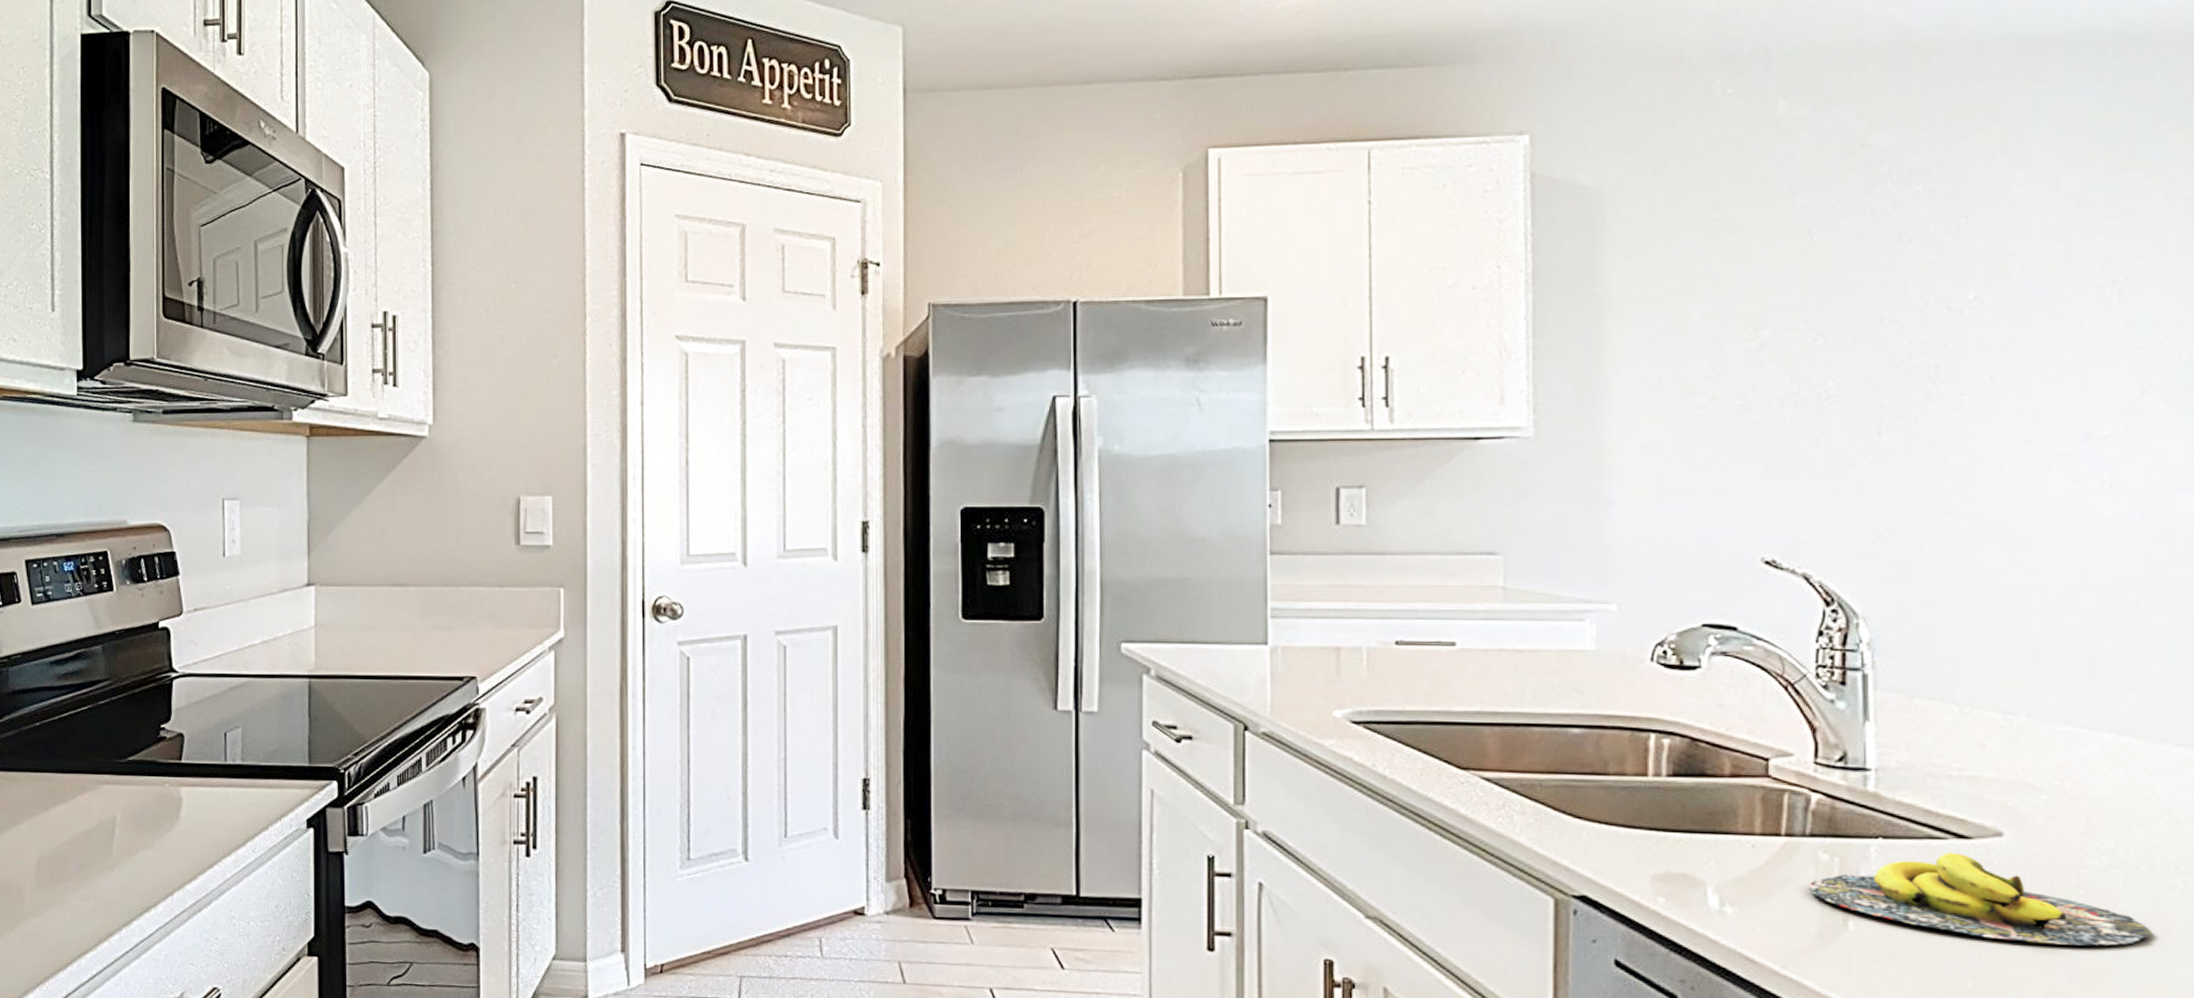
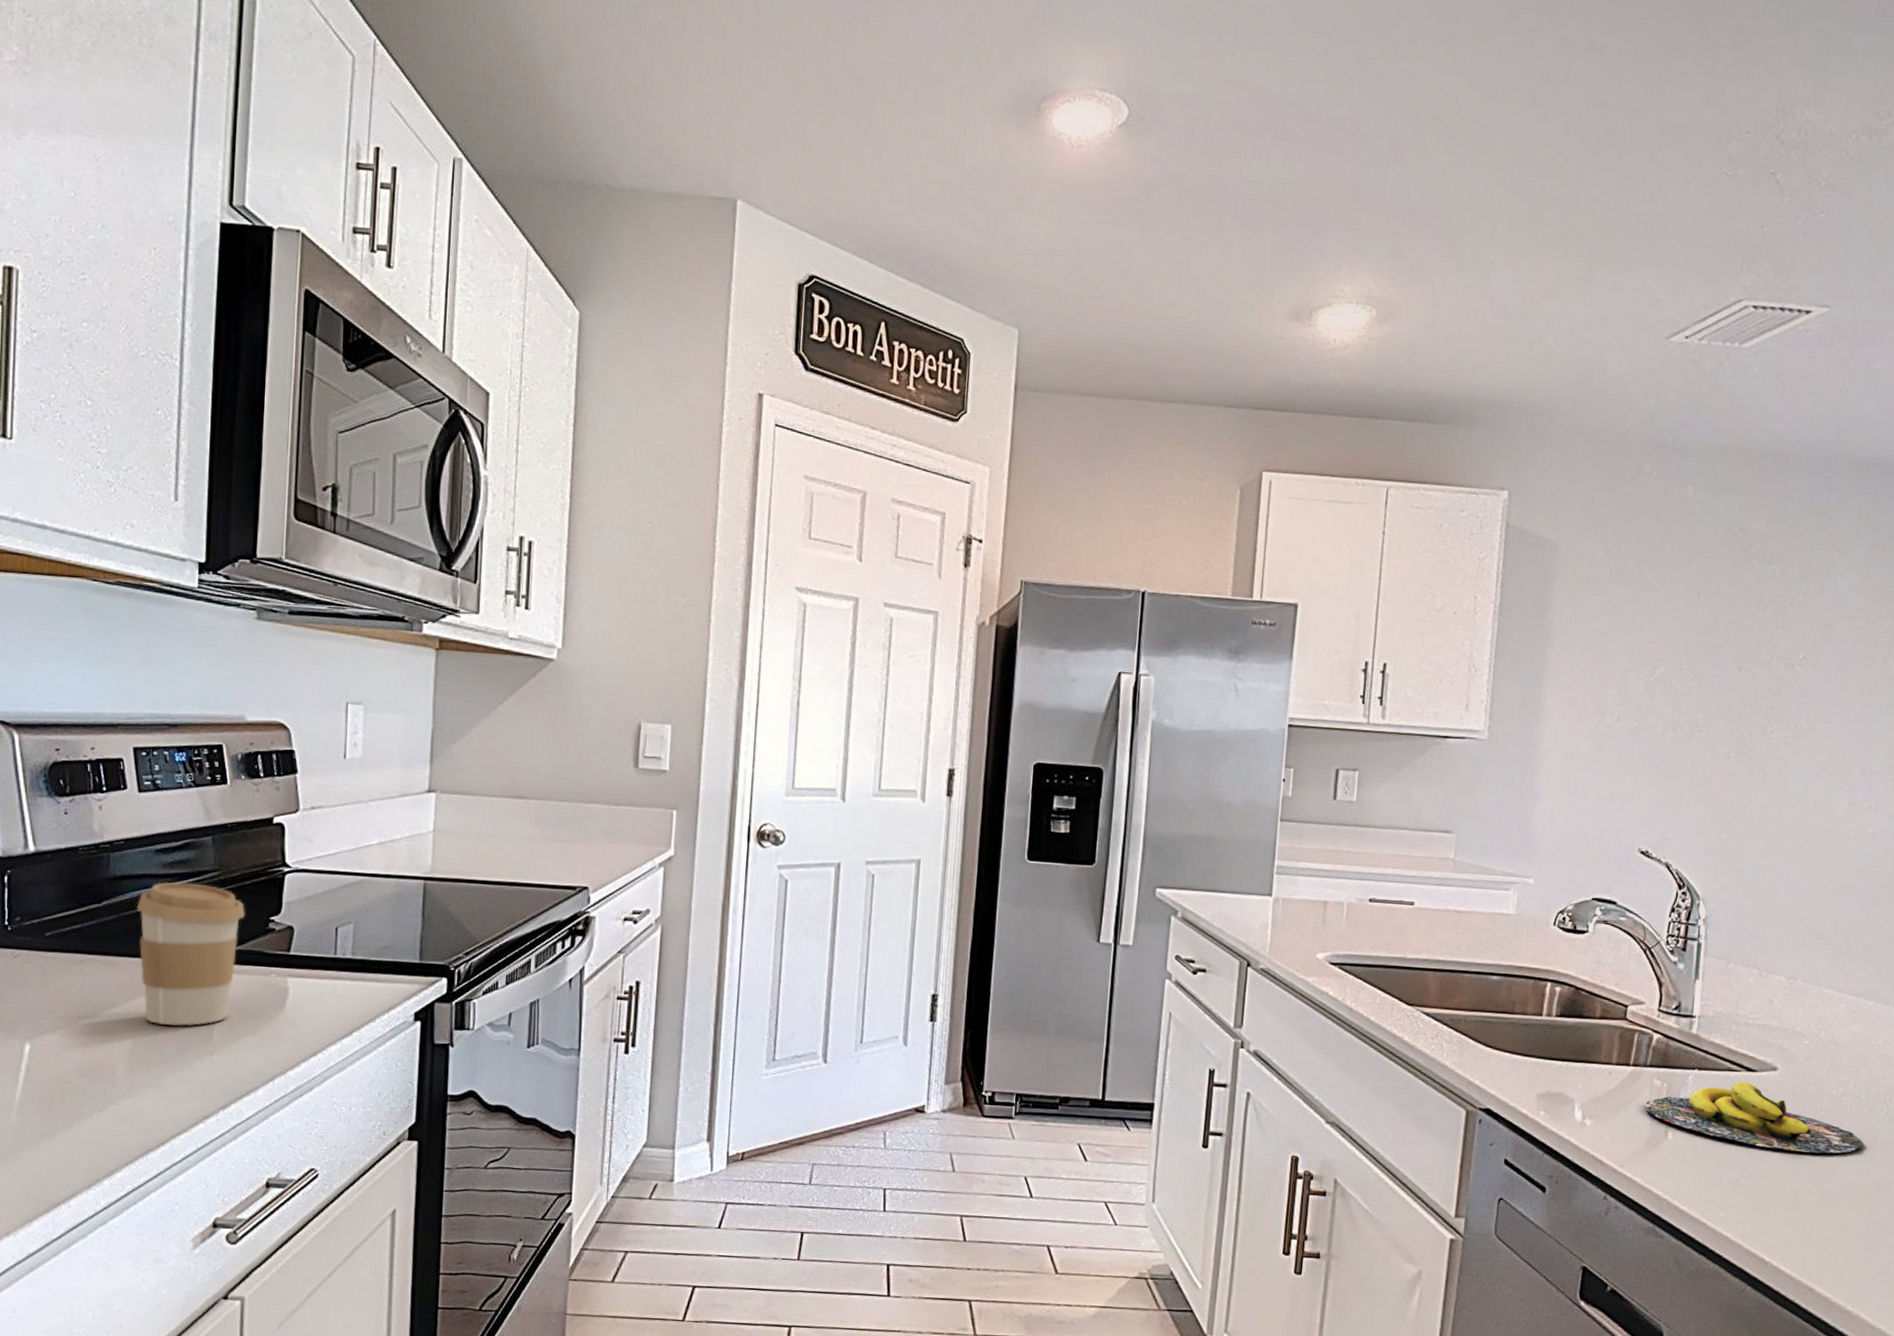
coffee cup: none [35,693,138,842] -> present [136,882,246,1026]

